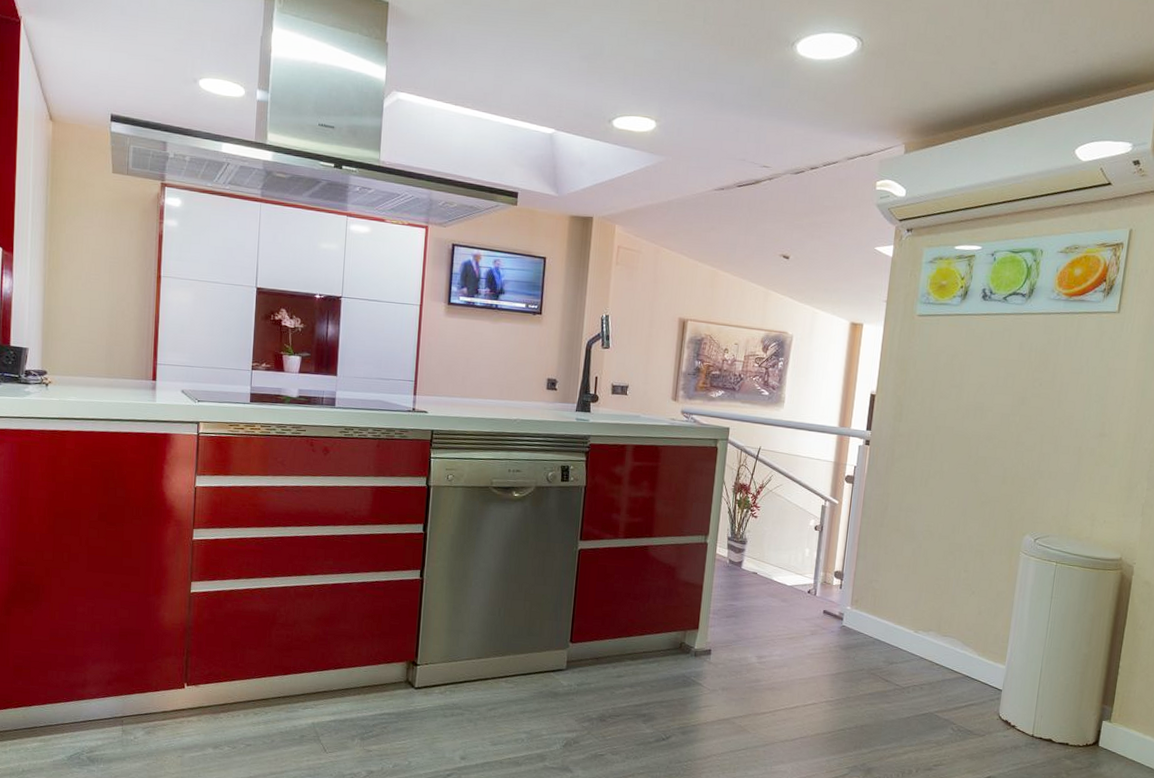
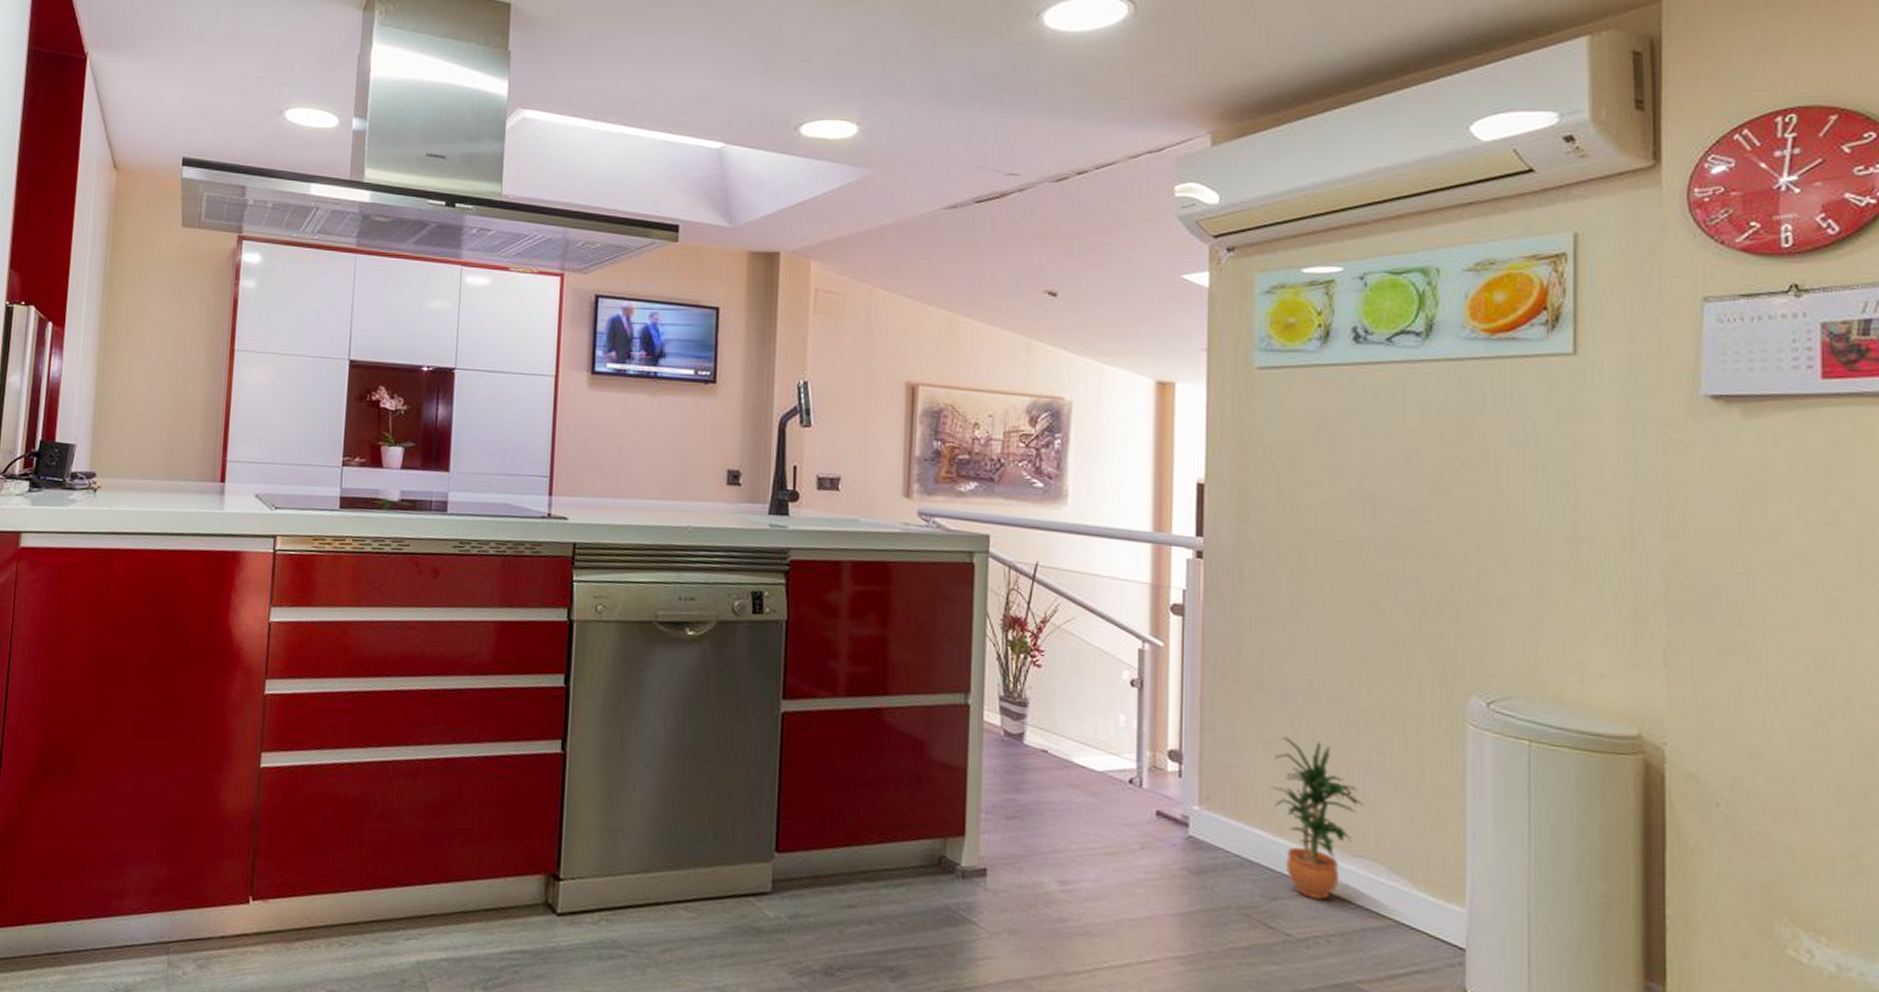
potted plant: none [896,562,953,663] -> present [1269,737,1364,900]

